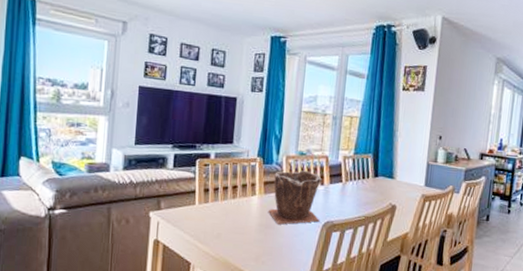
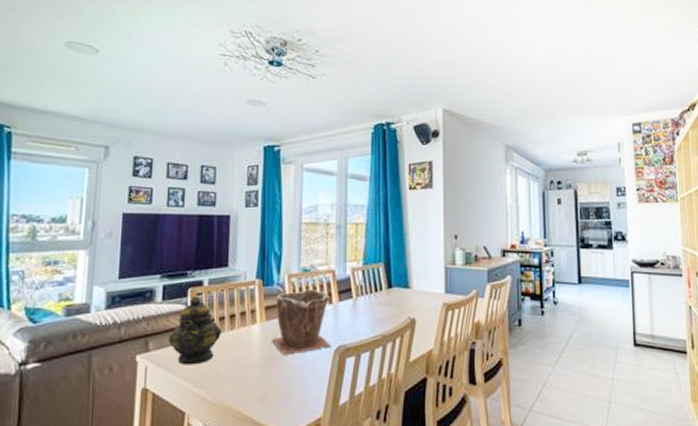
teapot: none [178,166,225,225] -> present [169,296,221,365]

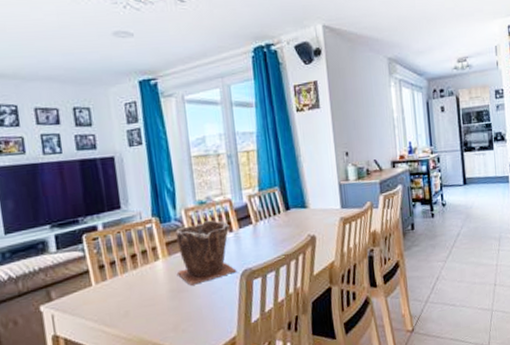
teapot: present [169,296,221,365] -> none [70,241,125,309]

